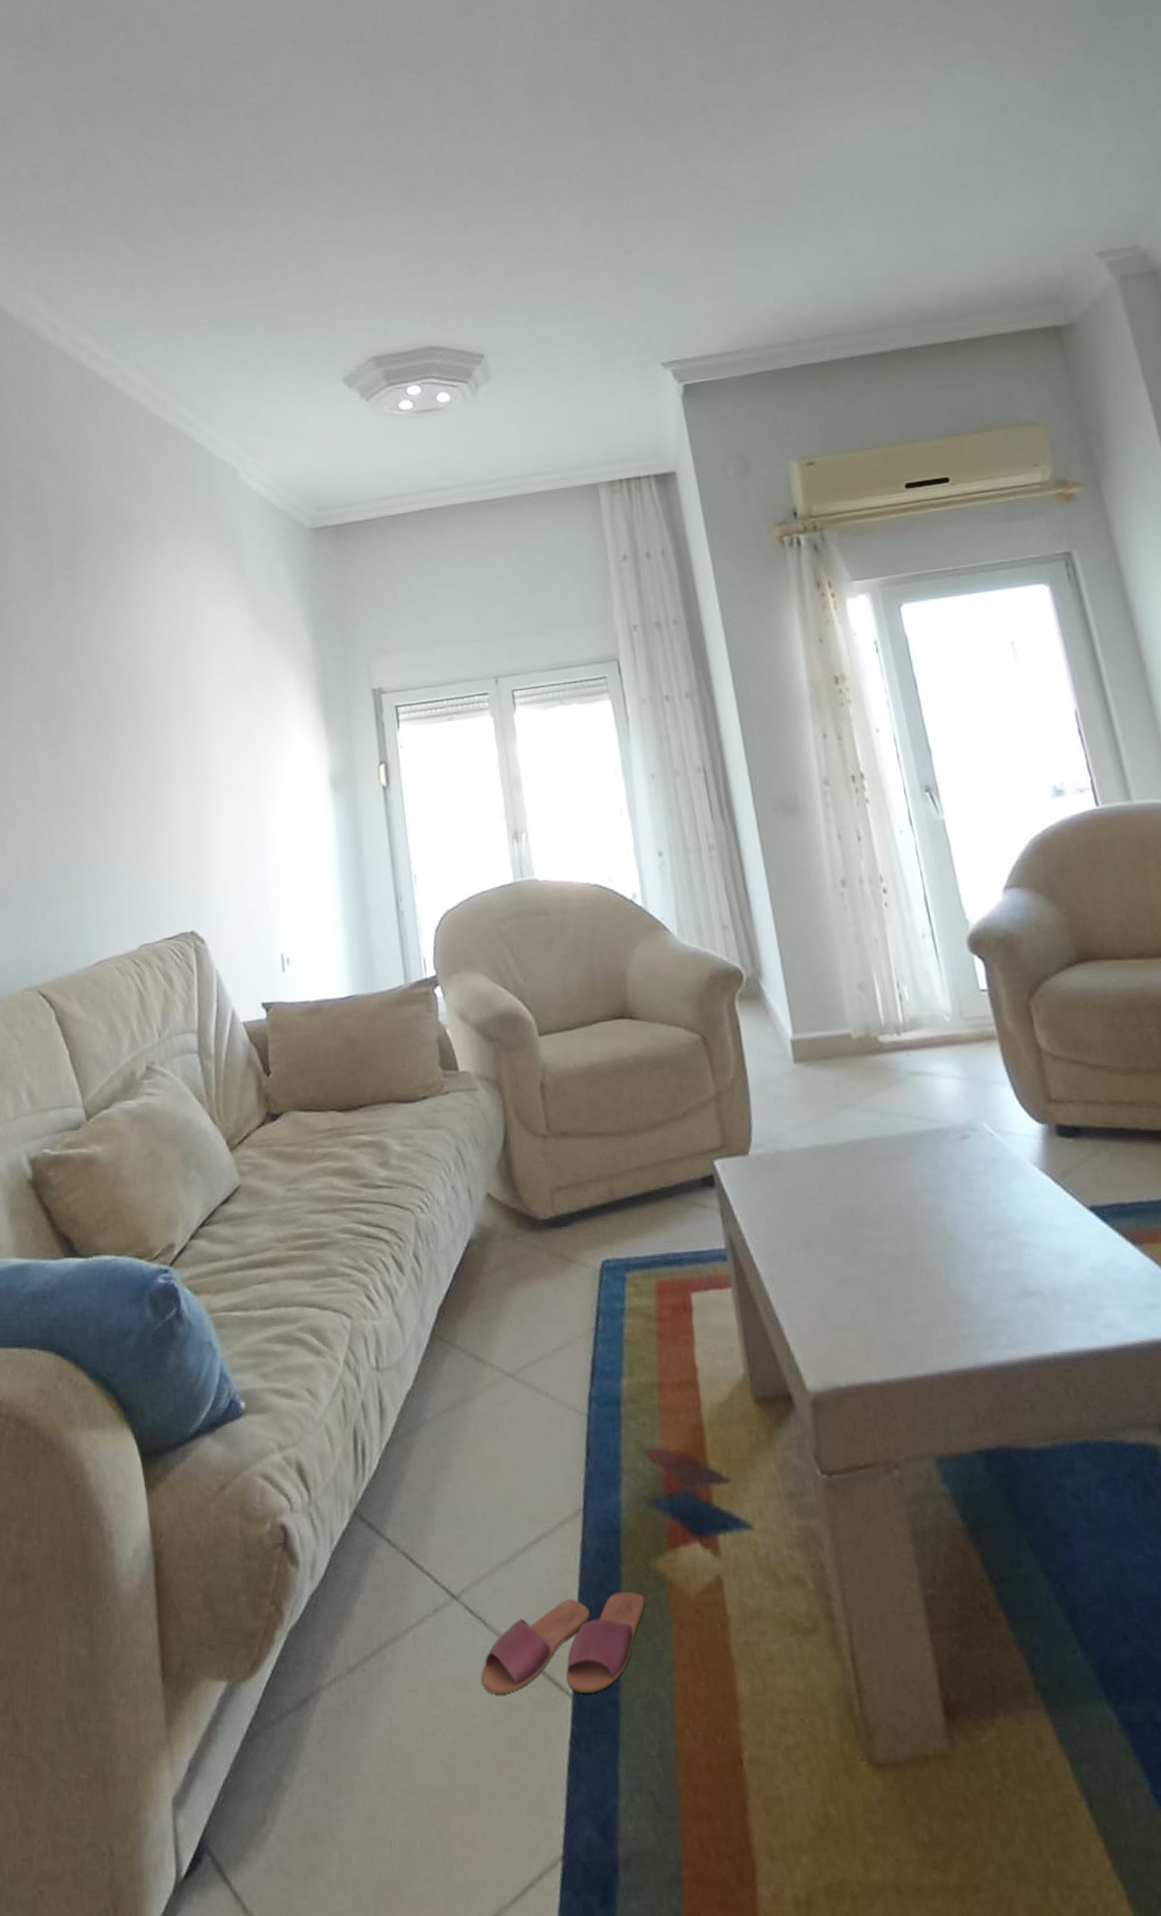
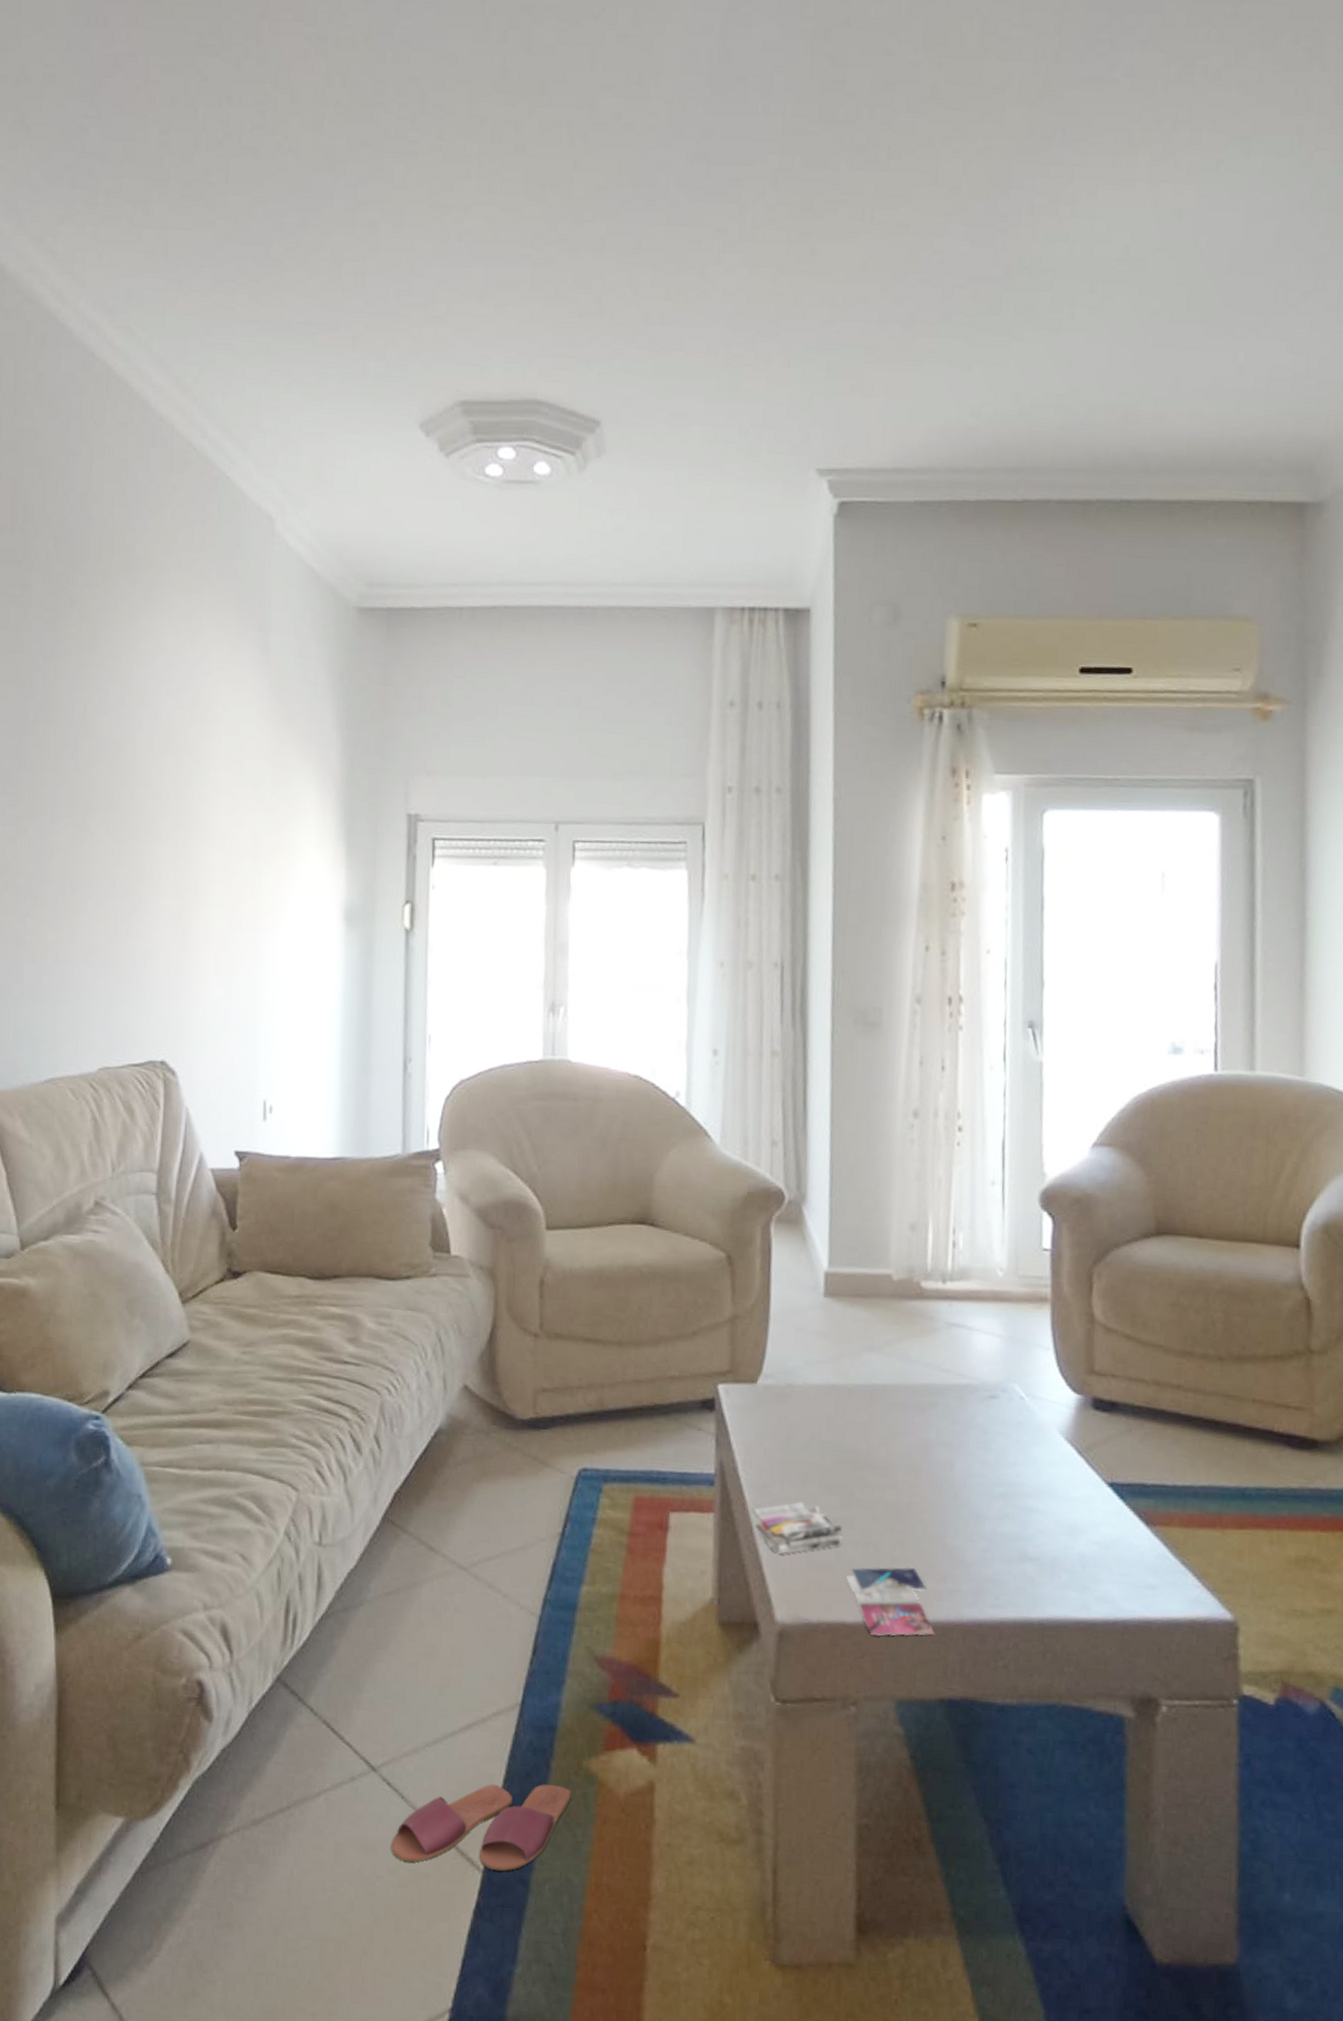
magazine: none [766,1265,959,1393] -> present [752,1501,935,1636]

